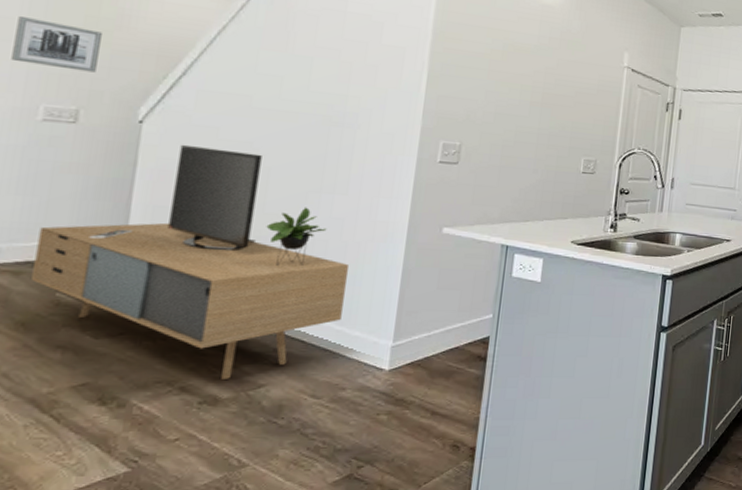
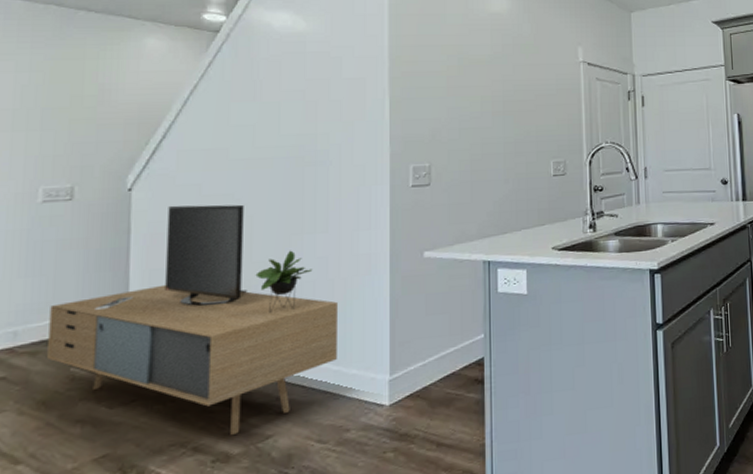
wall art: present [11,16,104,73] -> none [10,106,88,150]

